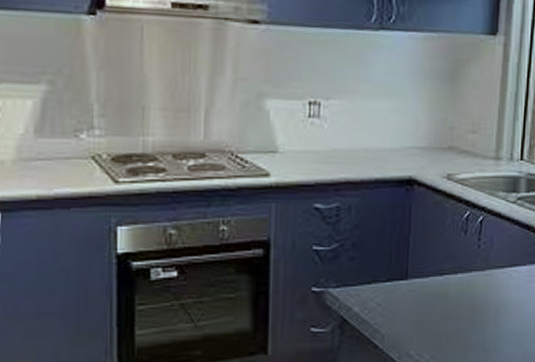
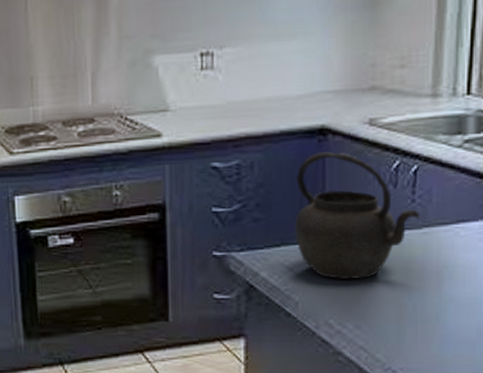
kettle: none [383,199,484,315] -> present [294,151,421,280]

